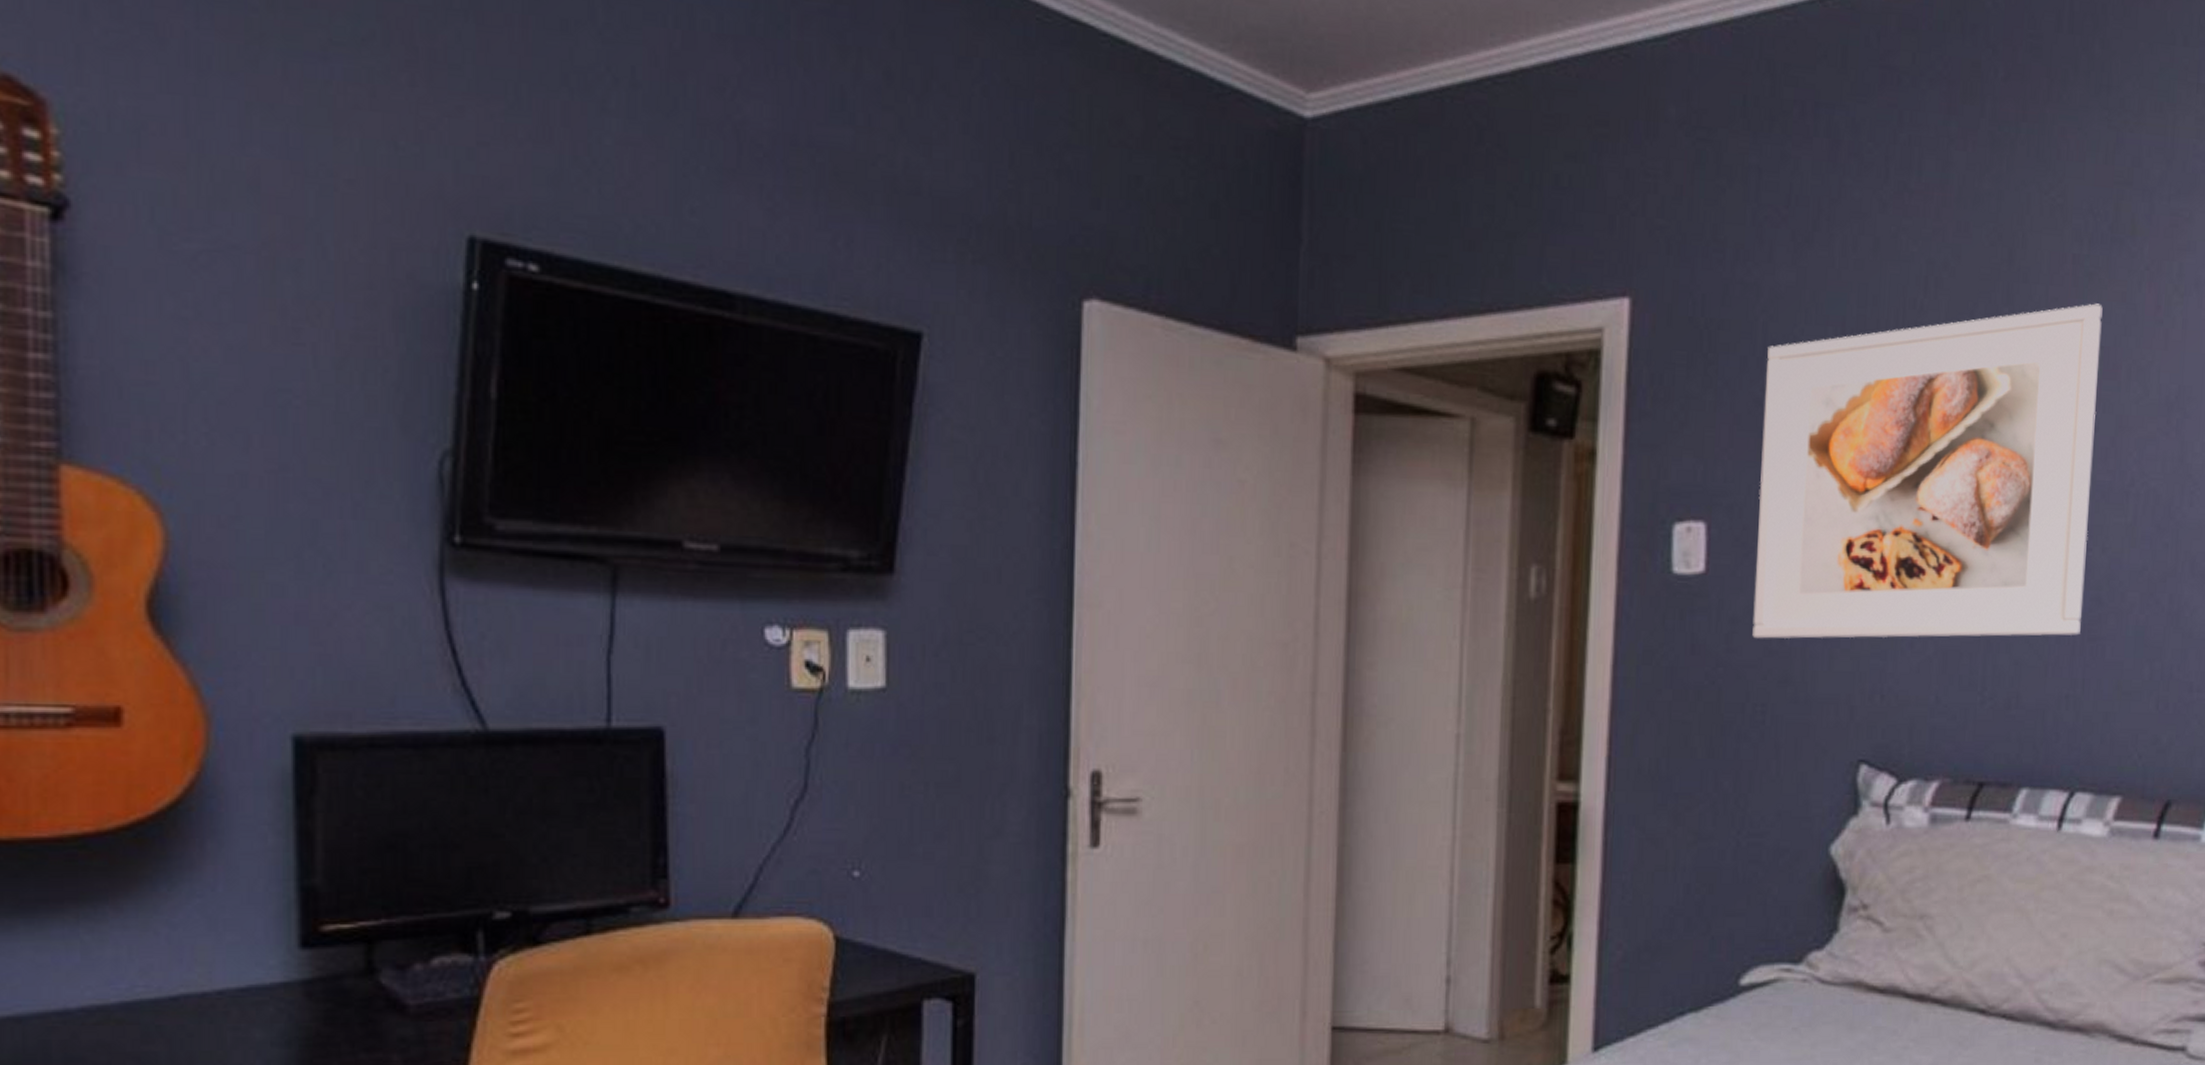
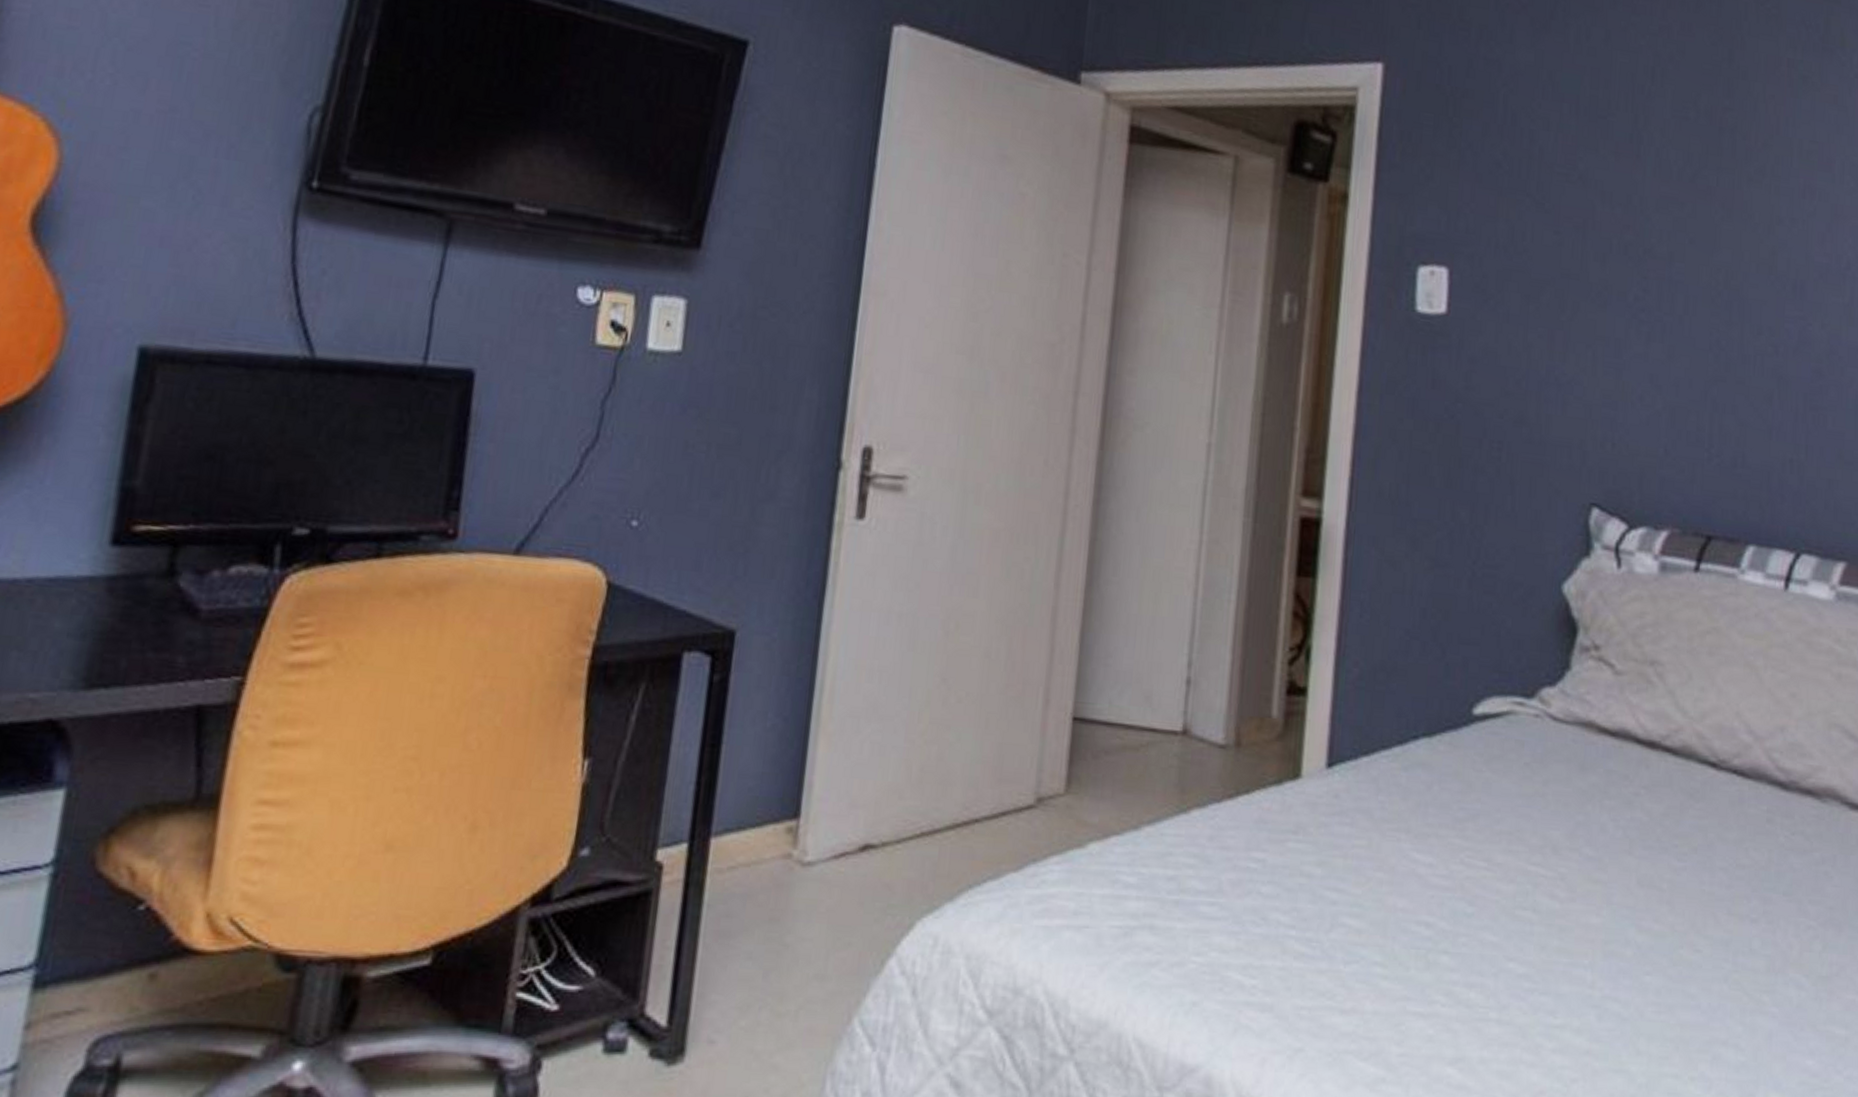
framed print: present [1752,303,2103,640] -> none [1490,103,1816,404]

